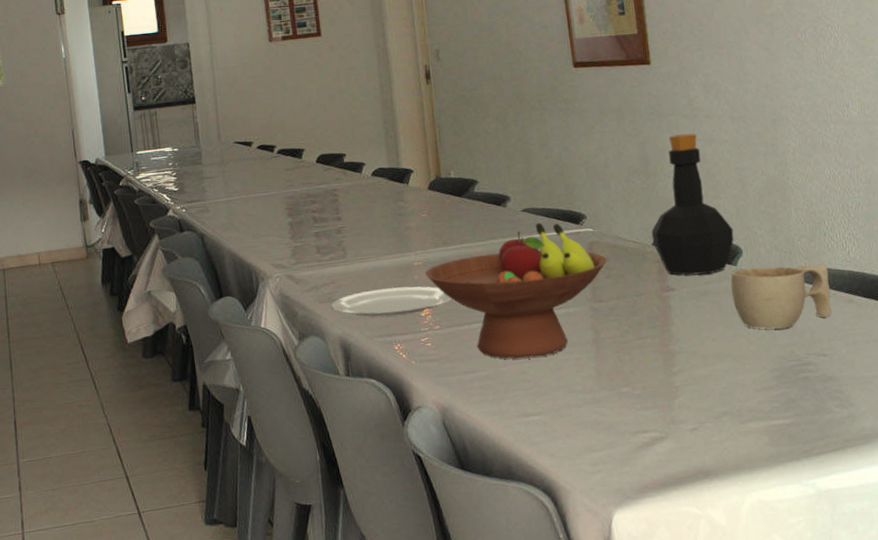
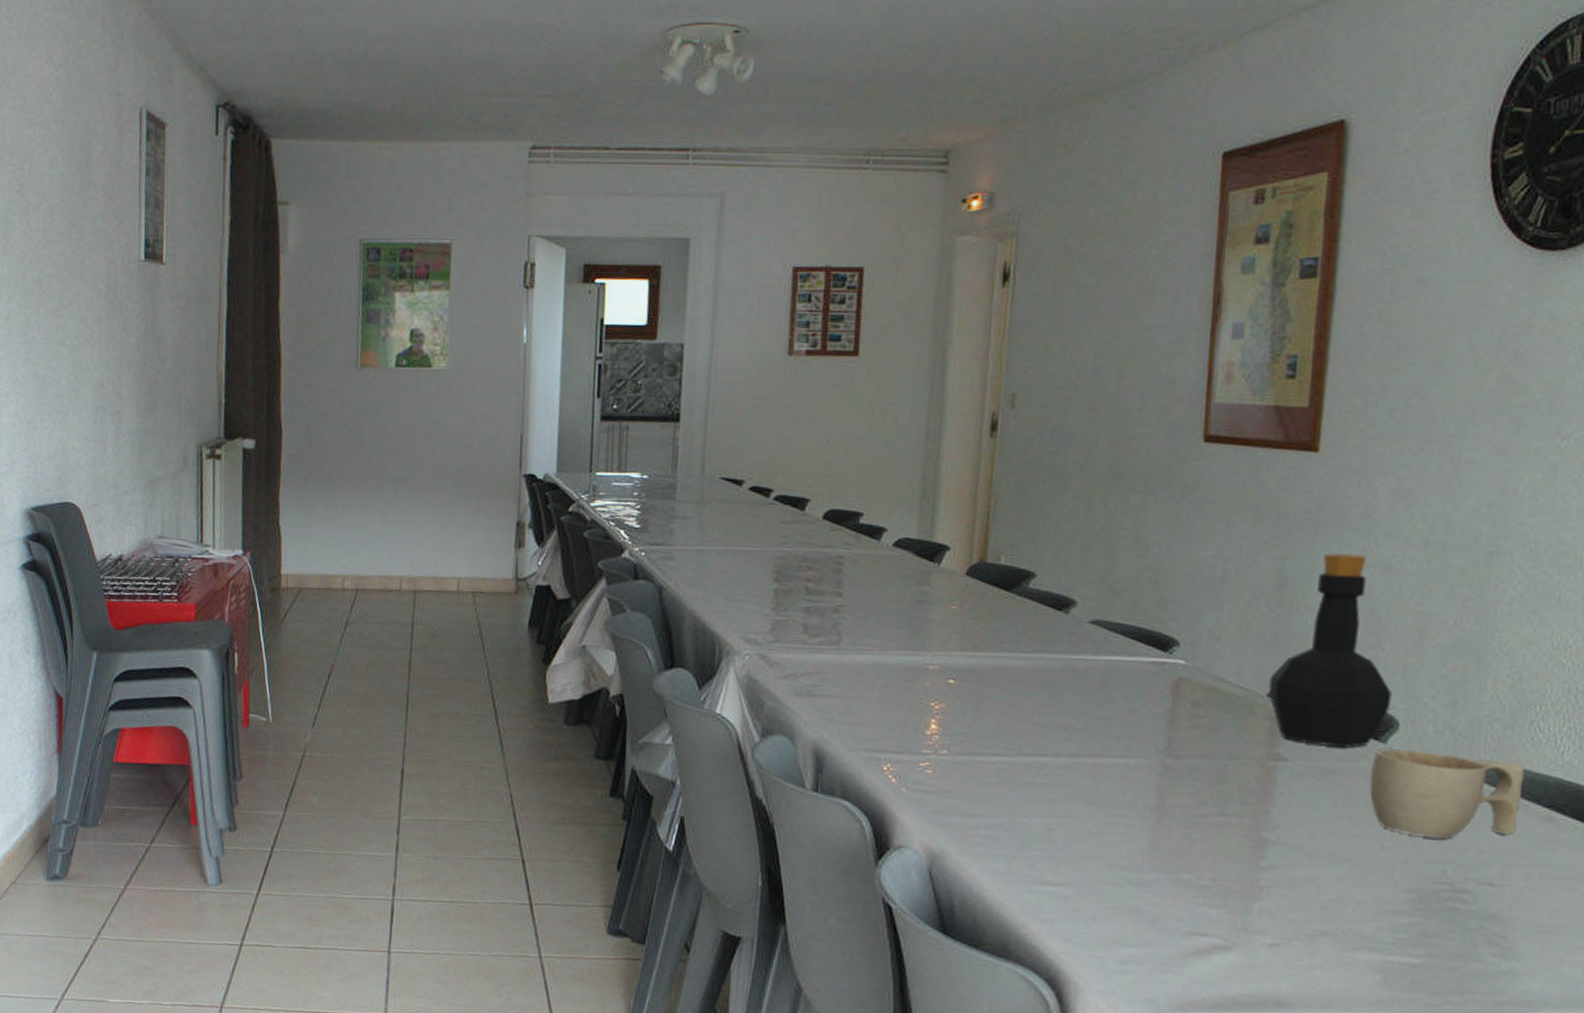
plate: present [331,286,452,317] -> none [810,691,970,729]
fruit bowl: present [425,222,607,359] -> none [941,641,1197,814]

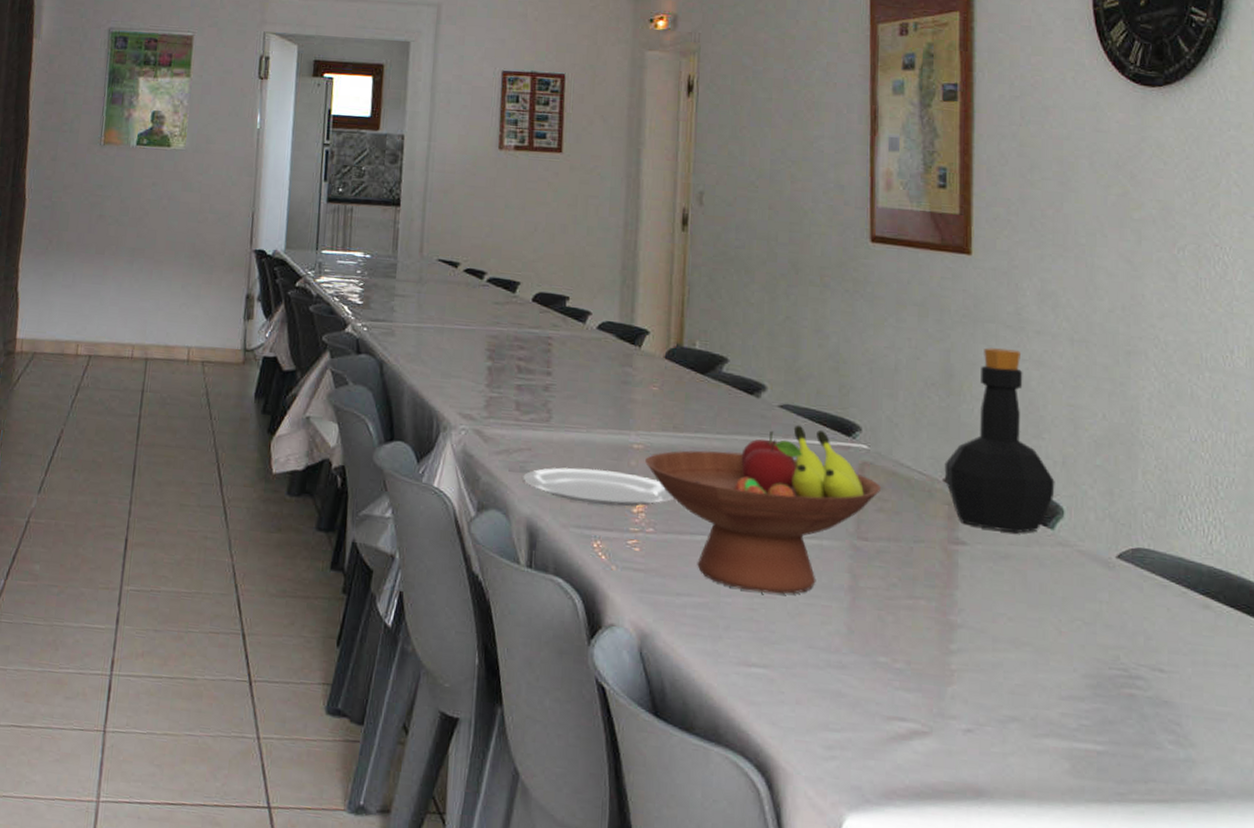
plate: none [810,691,970,729] -> present [523,467,674,507]
fruit bowl: none [941,641,1197,814] -> present [645,424,881,594]
cup: present [1369,749,1525,839] -> none [1043,535,1180,625]

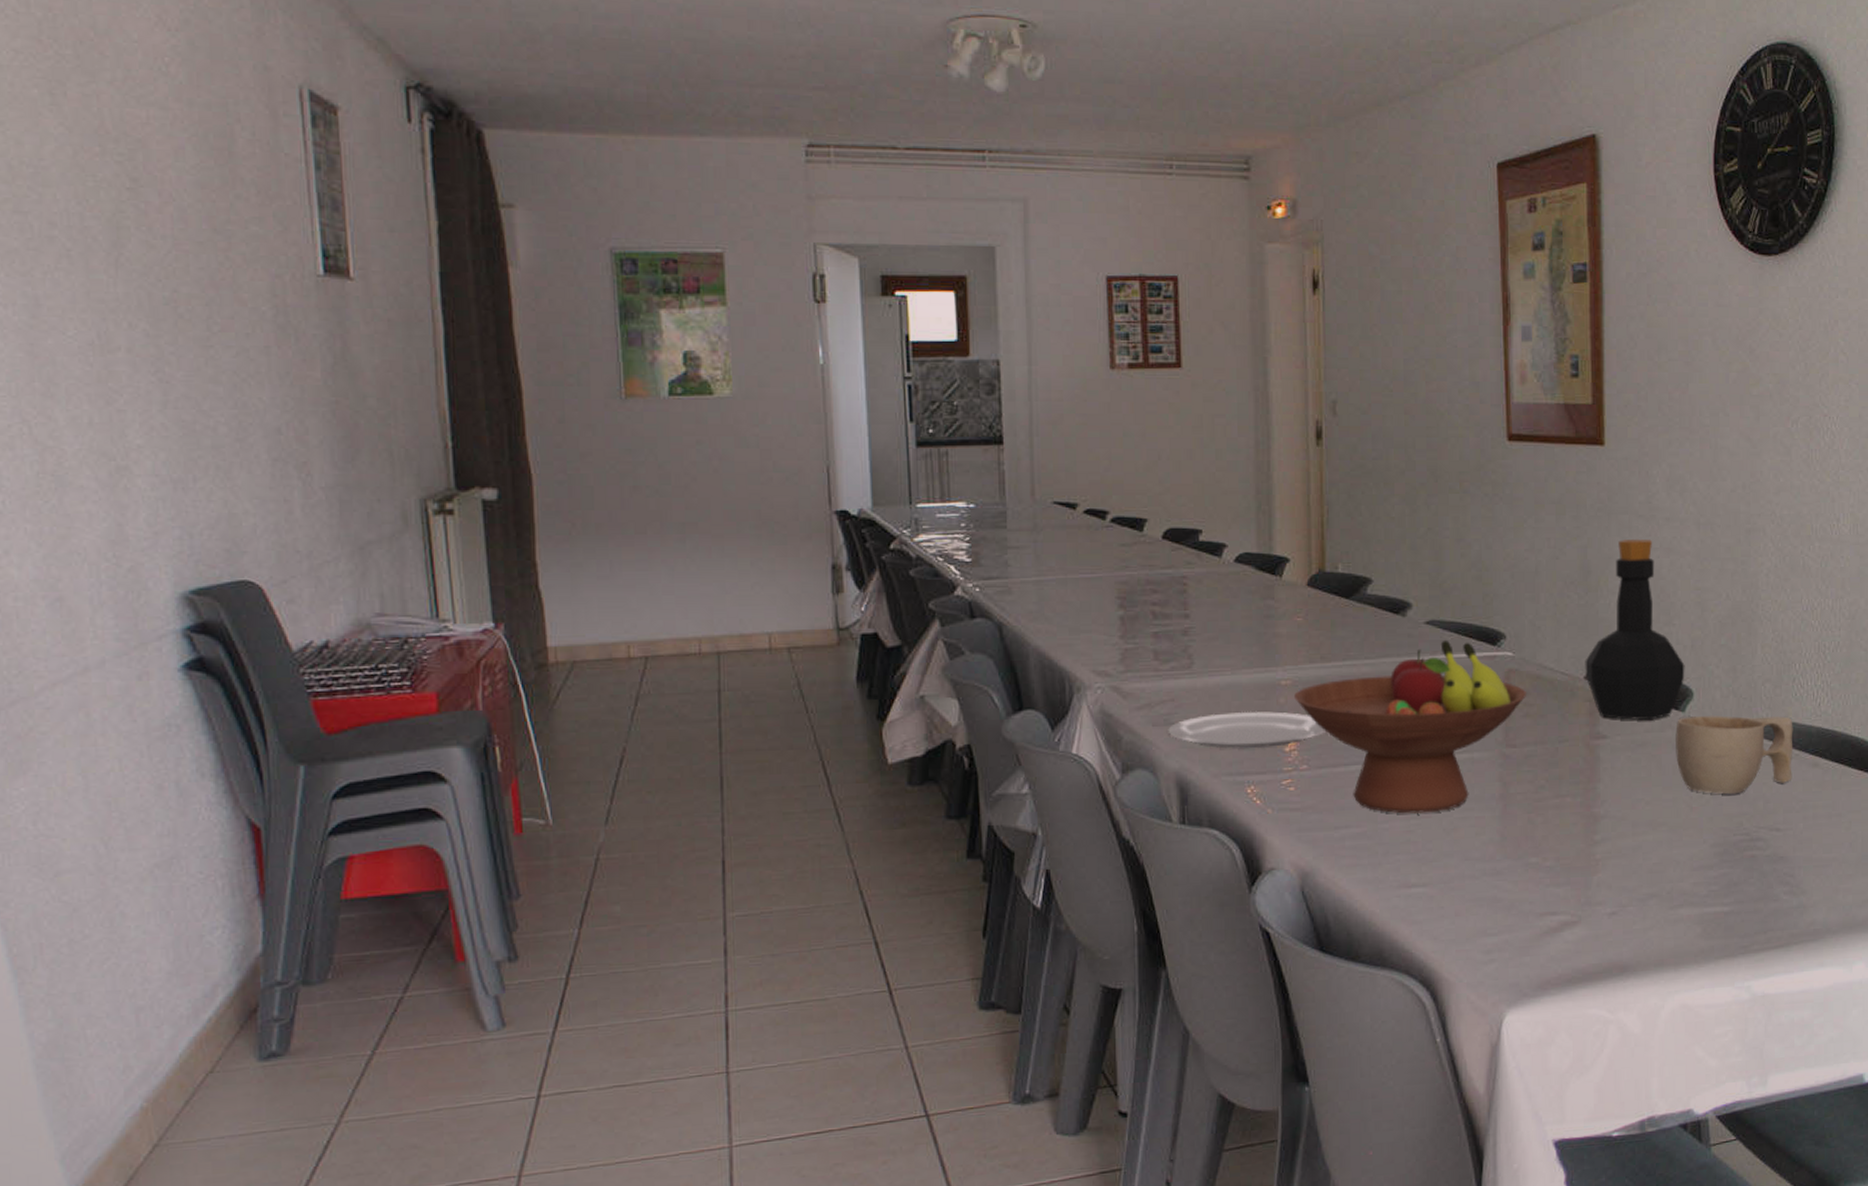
cup: none [1043,535,1180,625] -> present [1675,716,1793,795]

